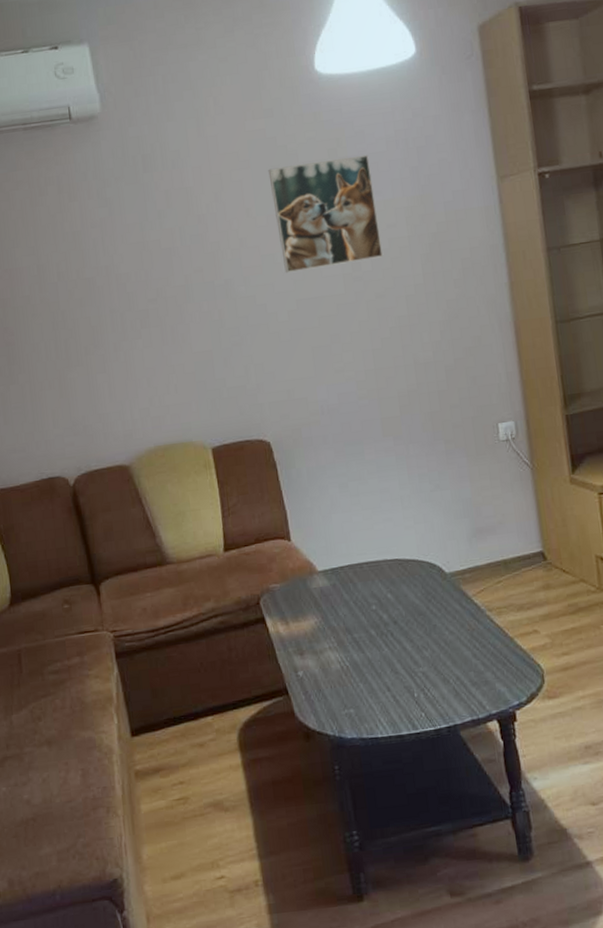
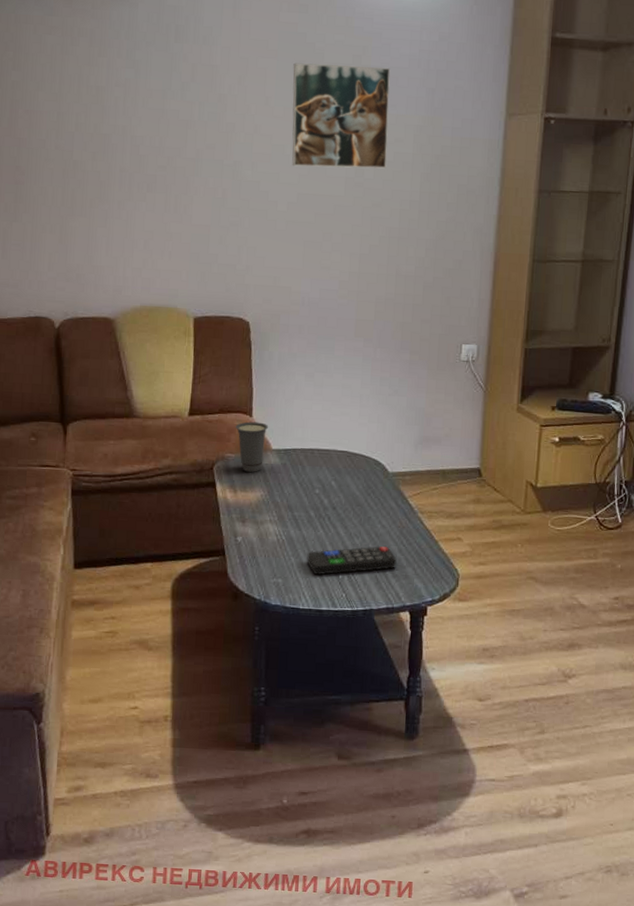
cup: none [274,545,311,600] -> present [235,421,269,472]
remote control: none [375,653,474,698] -> present [307,545,397,575]

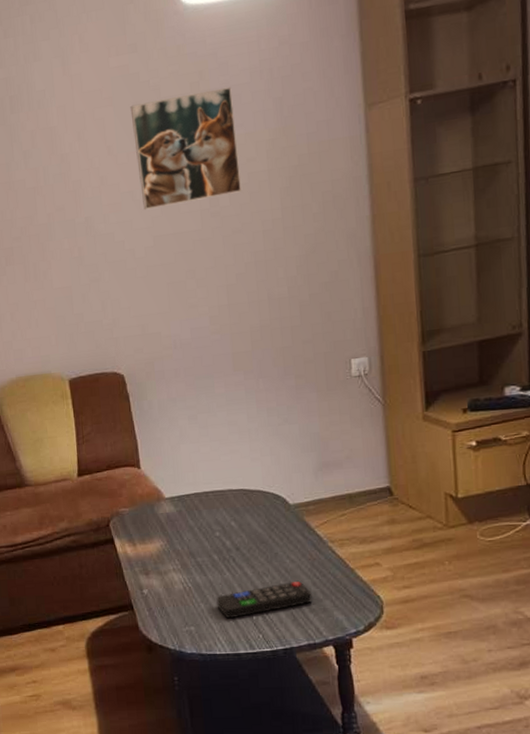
cup: present [235,421,269,472] -> none [125,472,159,524]

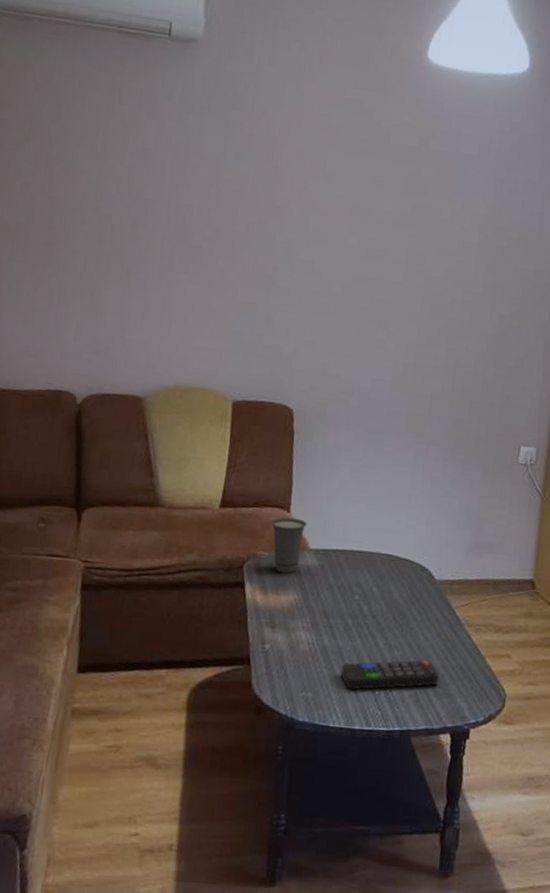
cup: none [125,472,159,524] -> present [270,517,308,573]
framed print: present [130,86,242,210] -> none [349,141,459,257]

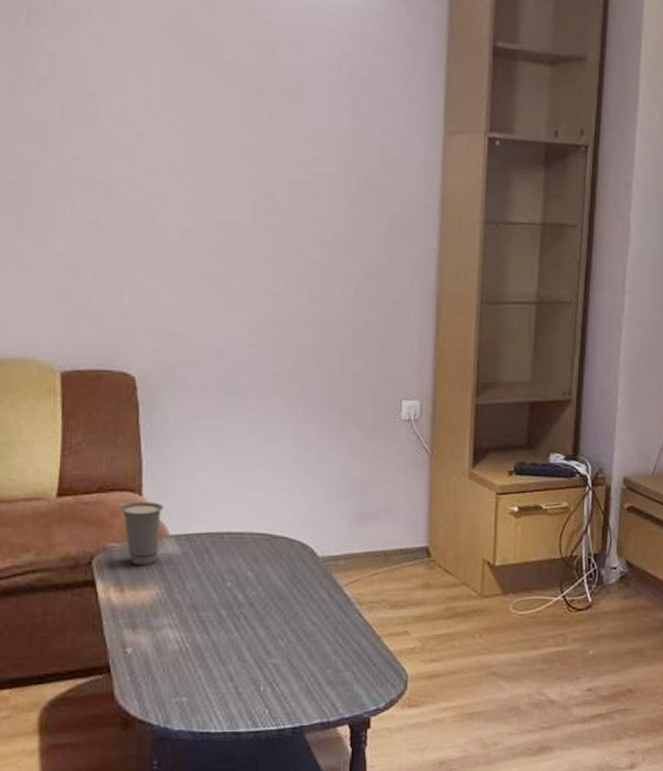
remote control: present [340,660,439,690] -> none [218,646,331,689]

